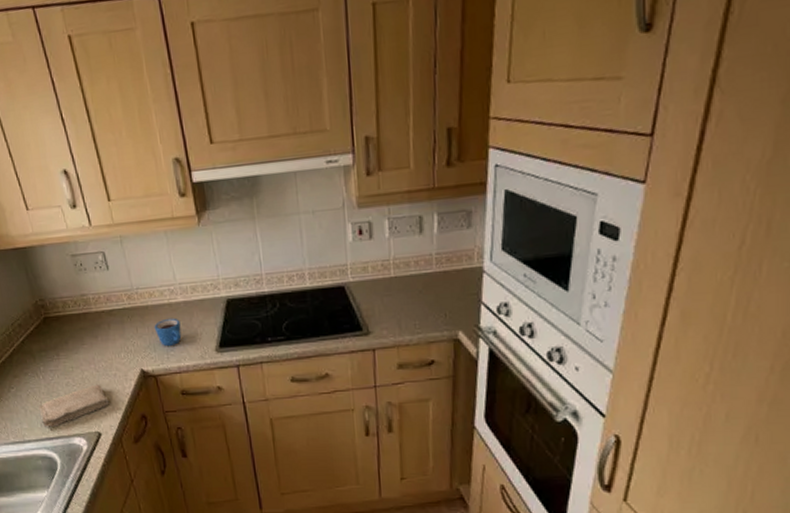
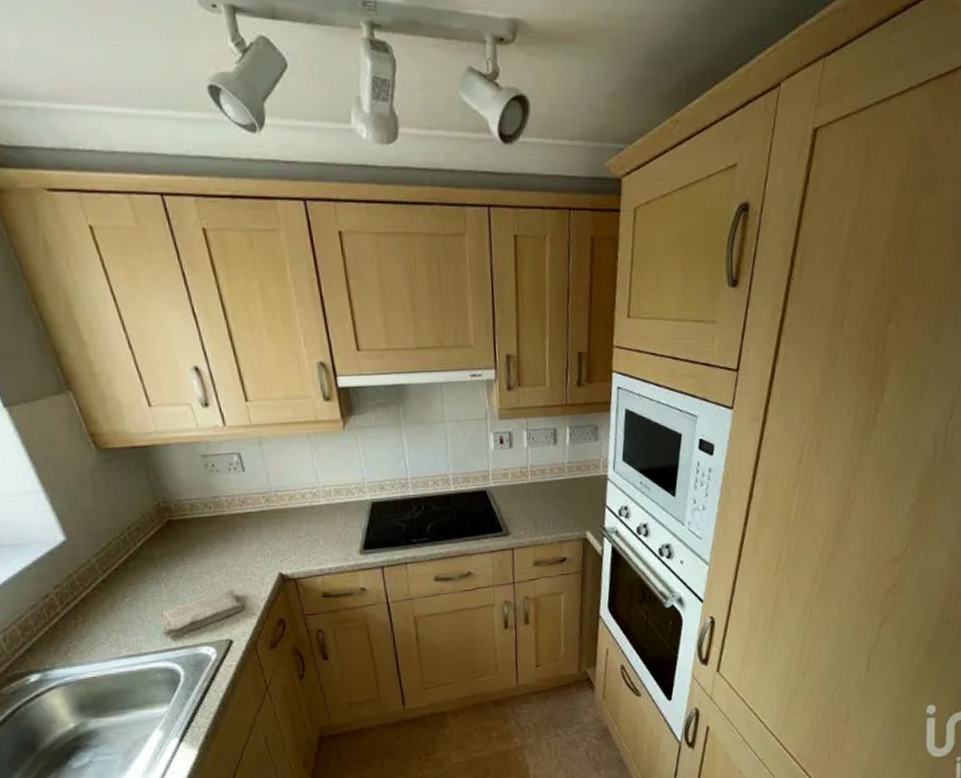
mug: present [154,318,182,347] -> none [294,520,324,550]

